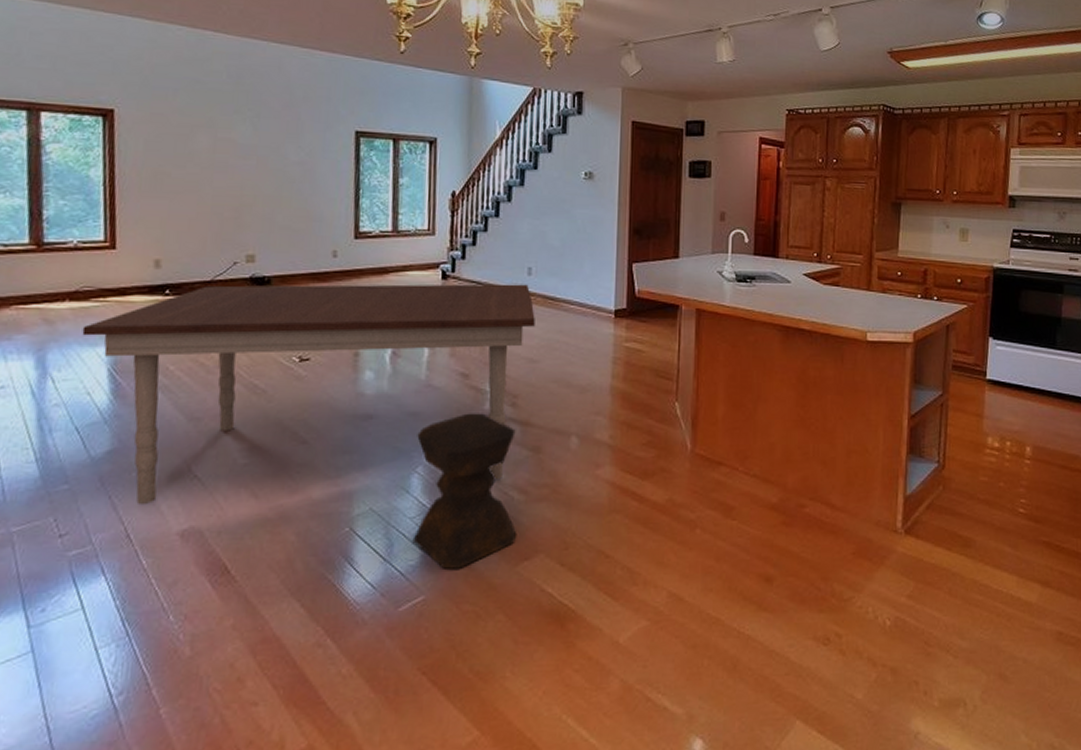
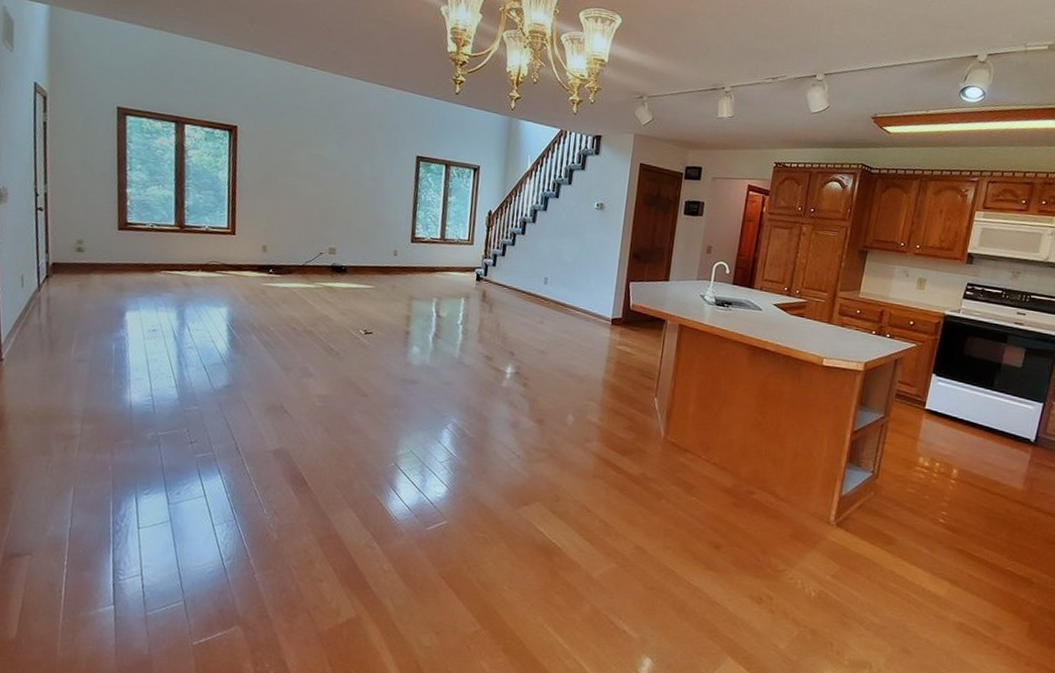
dining table: present [82,284,535,506] -> none [210,269,548,442]
stool: present [412,413,517,569] -> none [440,387,525,505]

